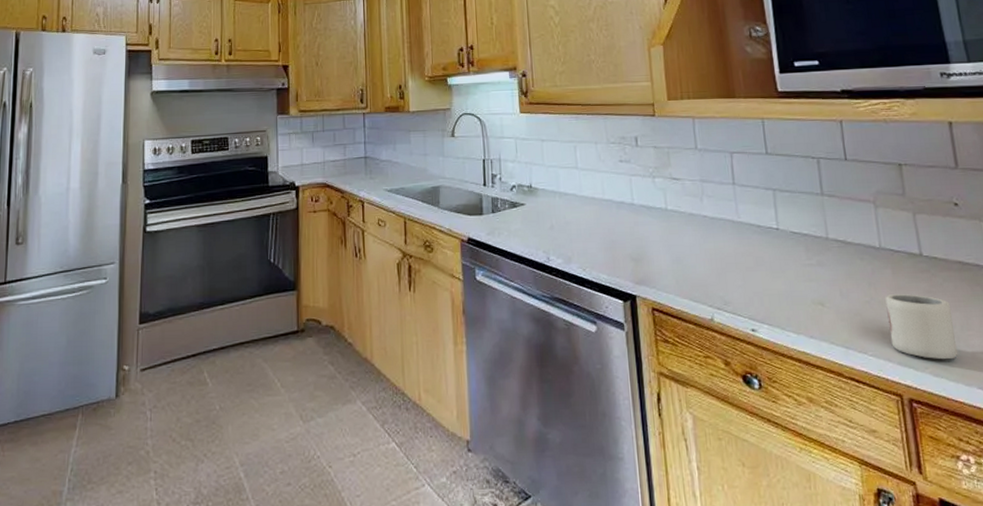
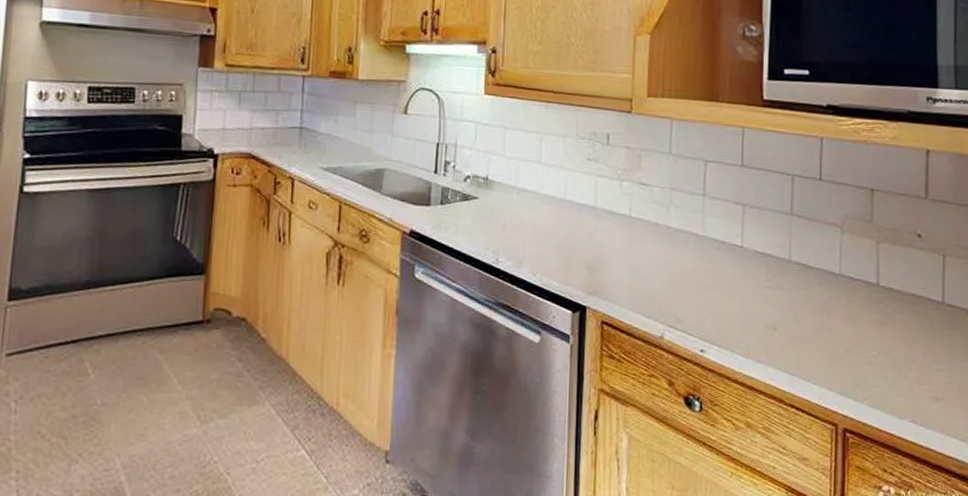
cup: present [885,294,959,360] -> none [835,323,898,392]

